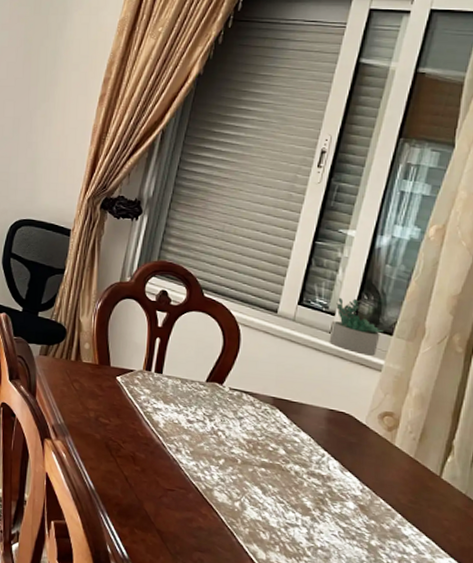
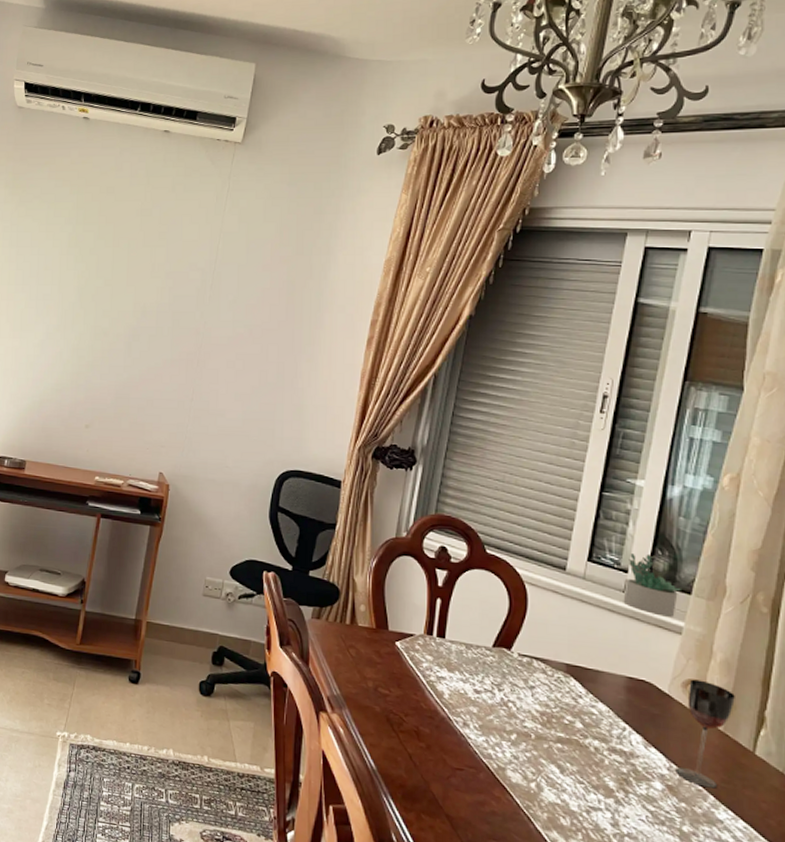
wineglass: none [368,411,427,508] -> present [675,679,735,789]

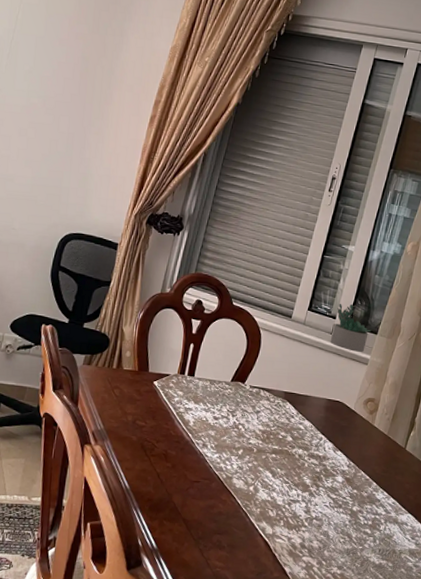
wineglass: present [675,679,735,789] -> none [353,398,398,477]

